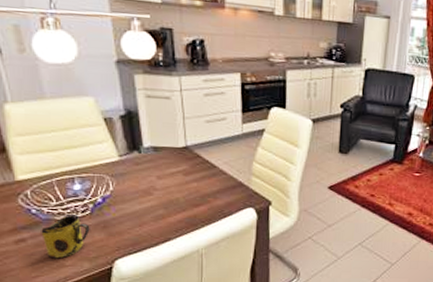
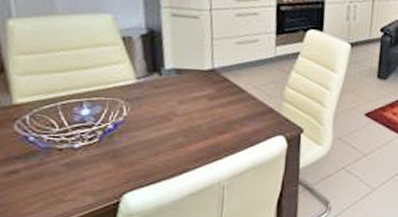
mug: present [41,213,90,259] -> none [38,141,97,193]

